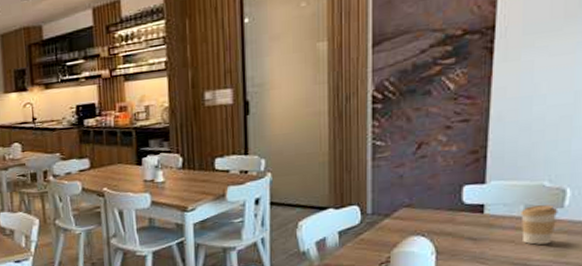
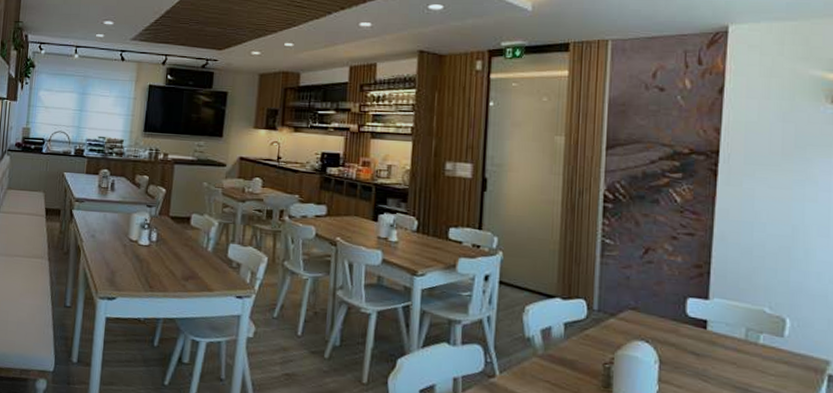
coffee cup: present [521,205,558,245] -> none [742,330,779,372]

